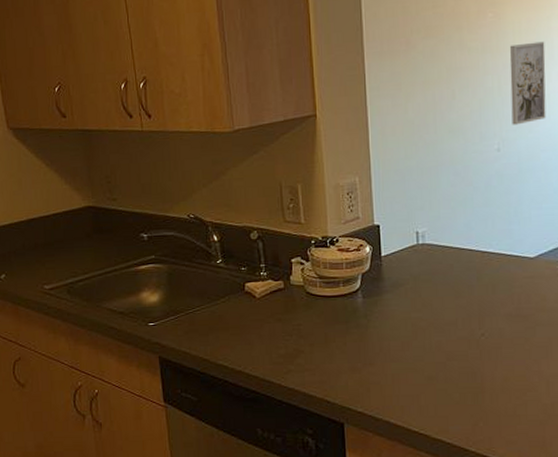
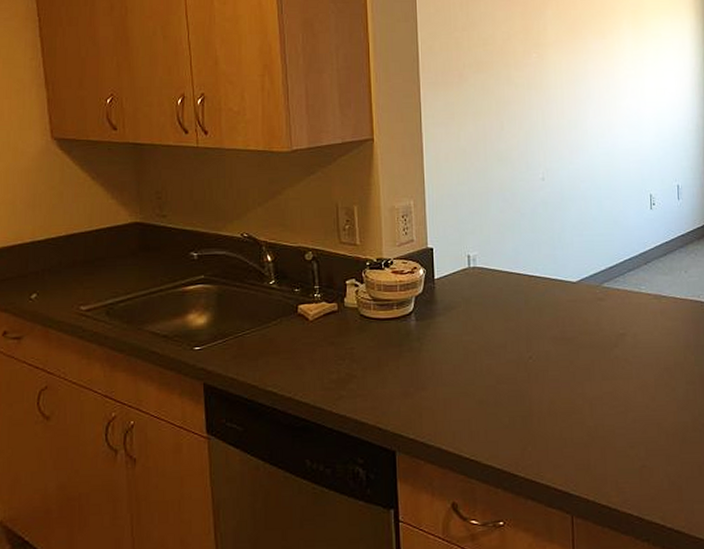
wall art: present [509,41,546,125] -> none [552,82,585,157]

